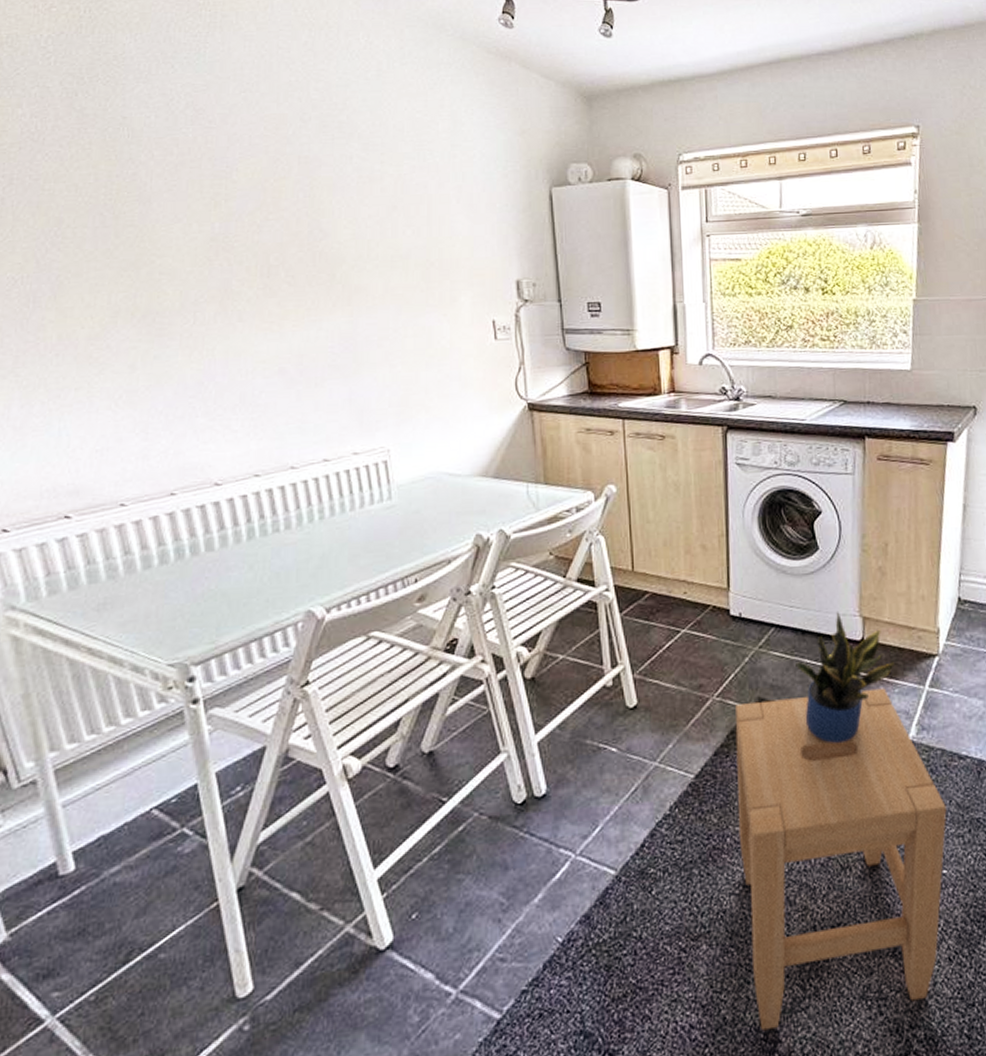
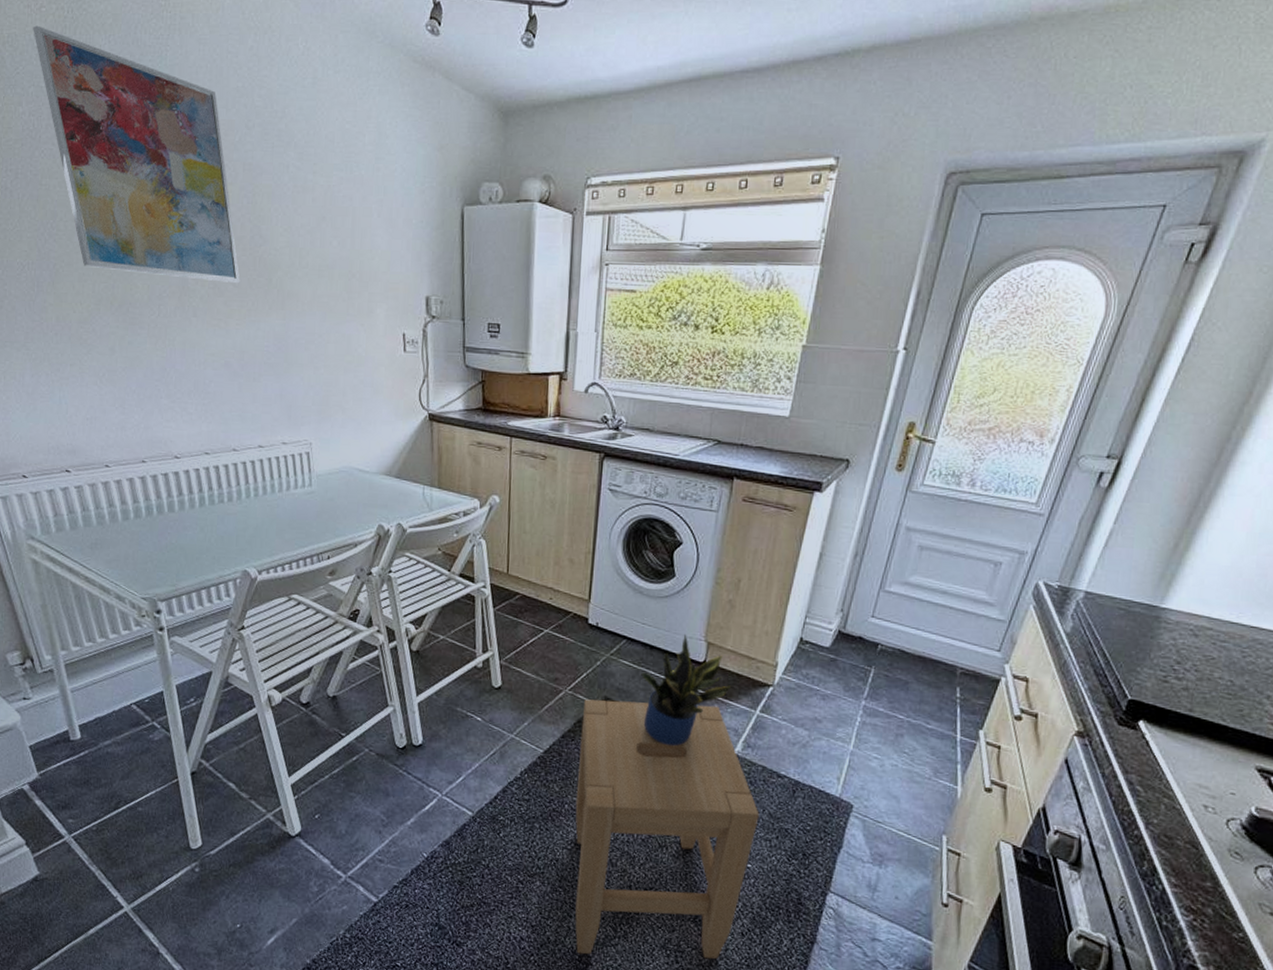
wall art: none [39,25,297,282] -> present [33,25,240,284]

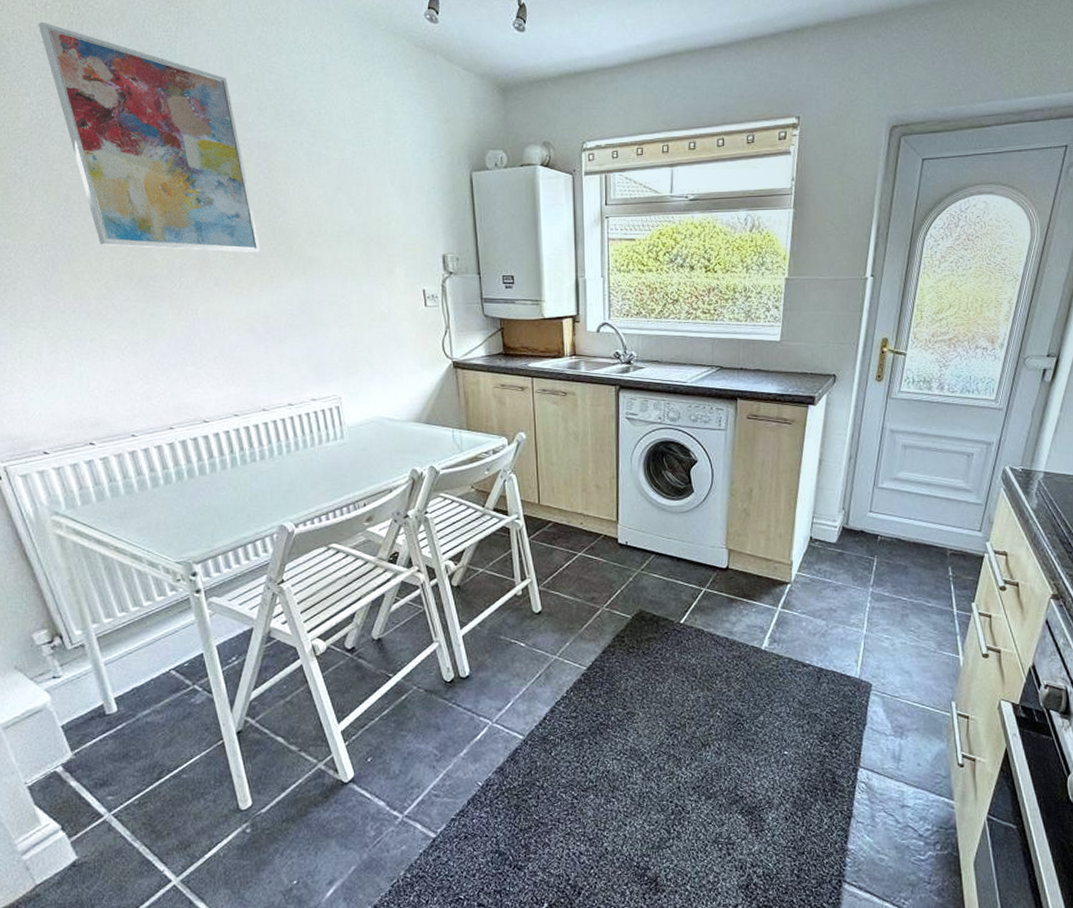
stool: present [575,699,760,959] -> none [620,607,790,860]
potted plant: present [641,633,731,746] -> none [671,543,753,650]

